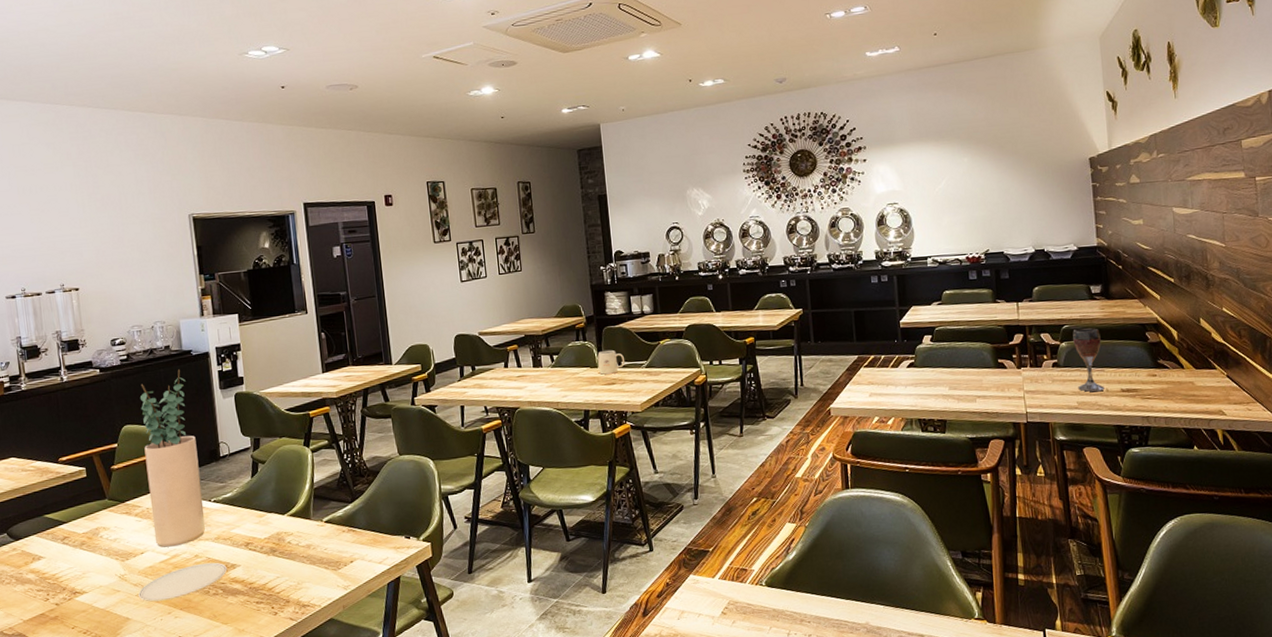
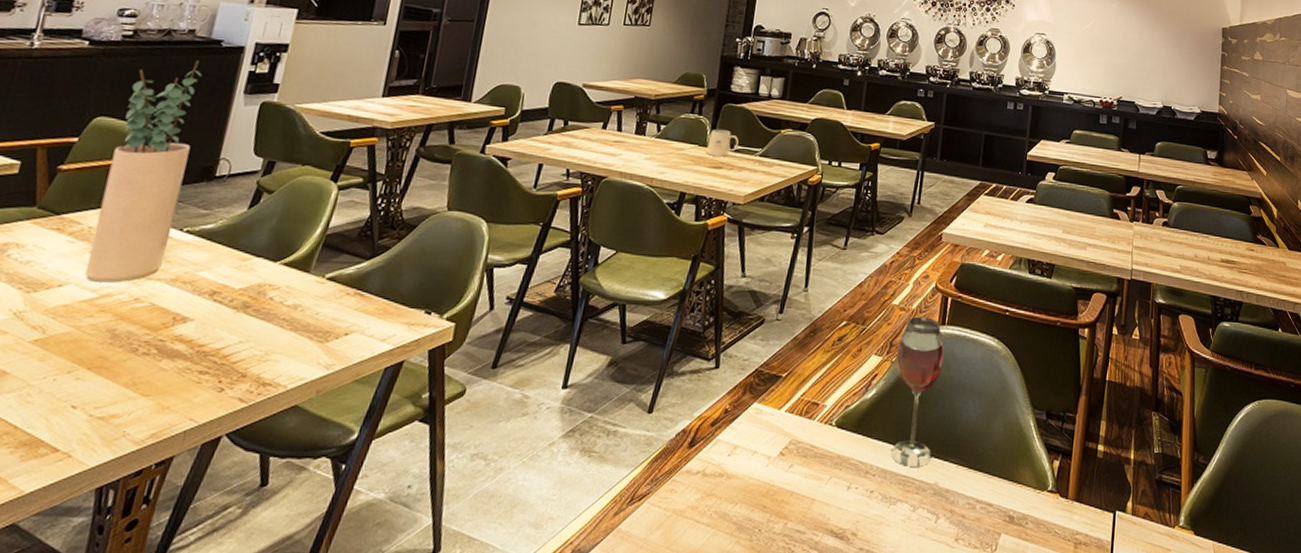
plate: present [138,562,228,602] -> none [32,310,175,355]
wineglass: none [808,484,858,612] -> present [891,316,945,467]
cup: present [1072,328,1105,392] -> none [1183,190,1210,259]

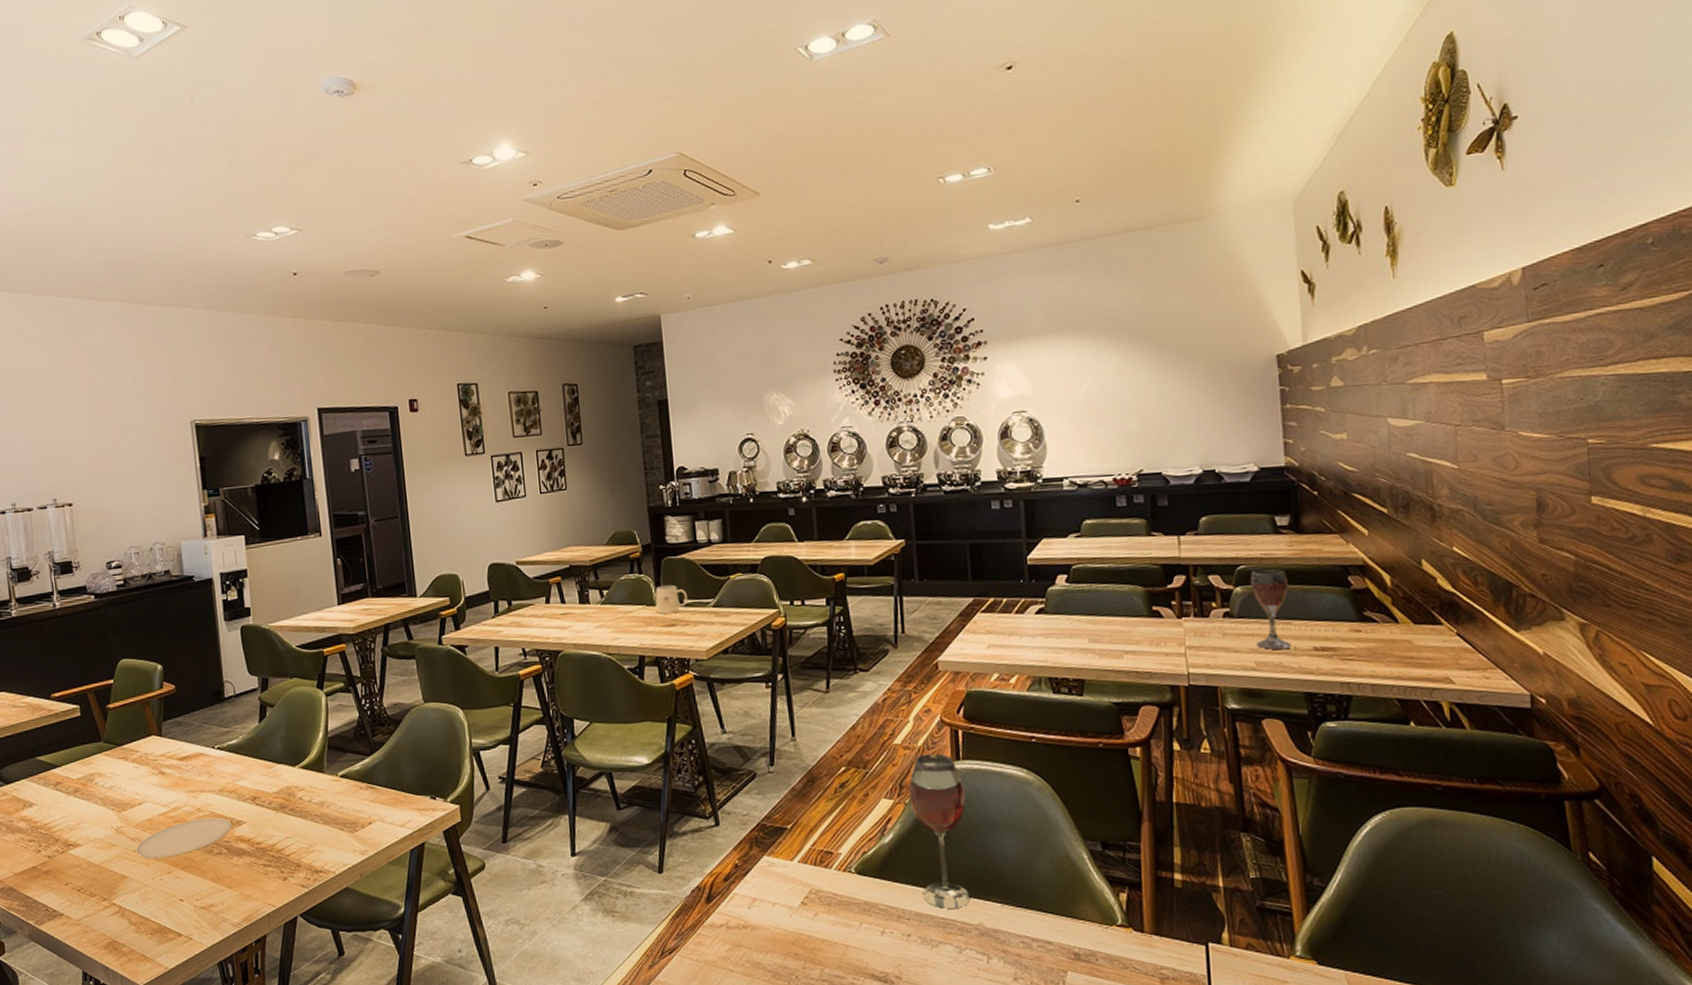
plate: none [32,310,175,355] -> present [136,817,233,859]
vase: present [84,60,202,283] -> none [137,597,209,798]
cup: none [1183,190,1210,259] -> present [1250,569,1292,650]

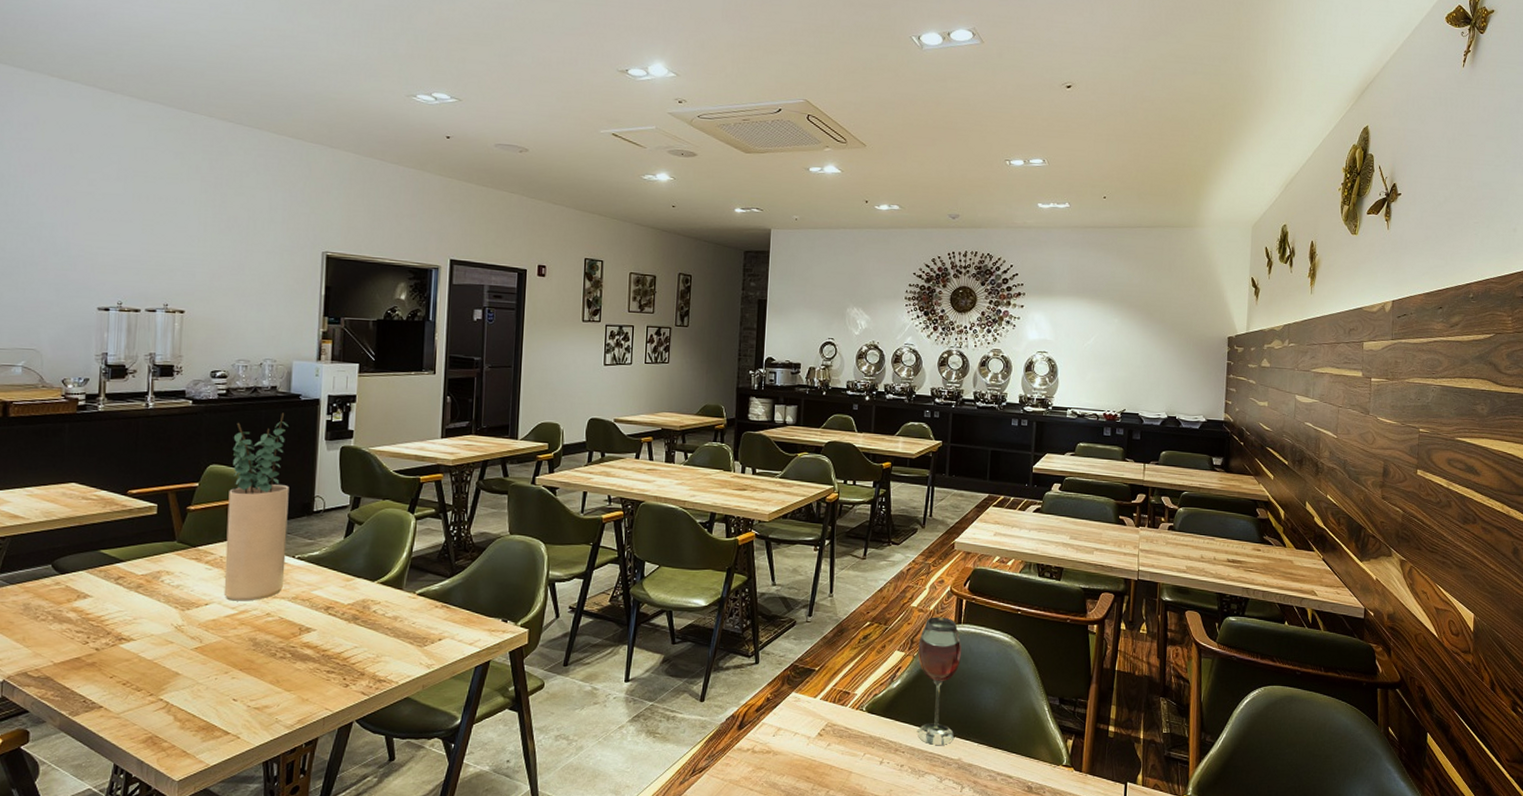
plate: present [136,817,233,859] -> none [194,623,301,659]
vase: none [137,597,209,798] -> present [223,413,289,601]
mug: present [655,584,688,614] -> none [732,455,760,480]
cup: present [1250,569,1292,650] -> none [1189,496,1216,559]

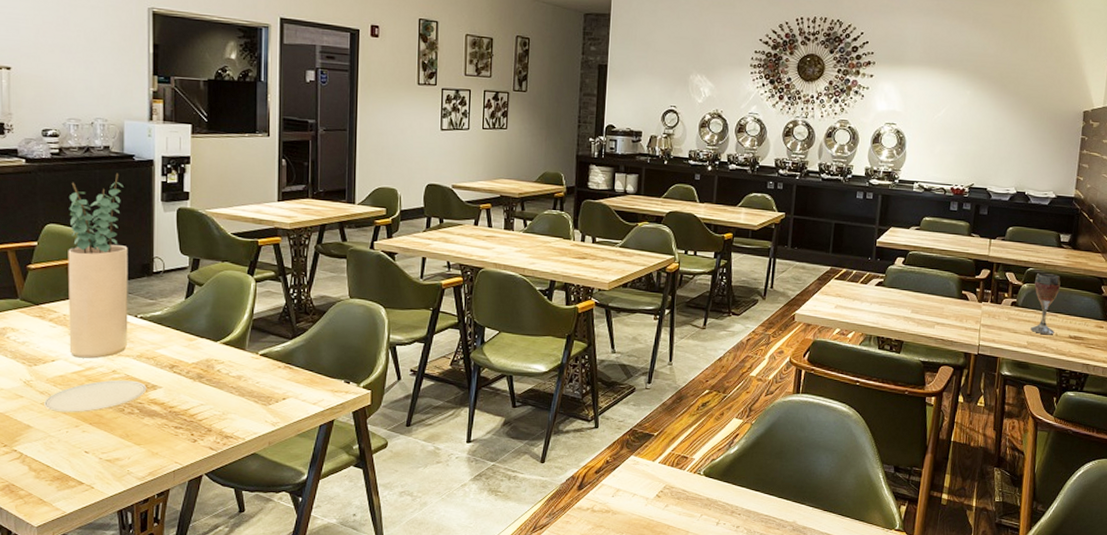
plate: none [194,623,301,659] -> present [44,379,147,413]
wineglass: present [918,617,962,745] -> none [754,386,800,508]
cup: none [1189,496,1216,559] -> present [1030,272,1061,335]

